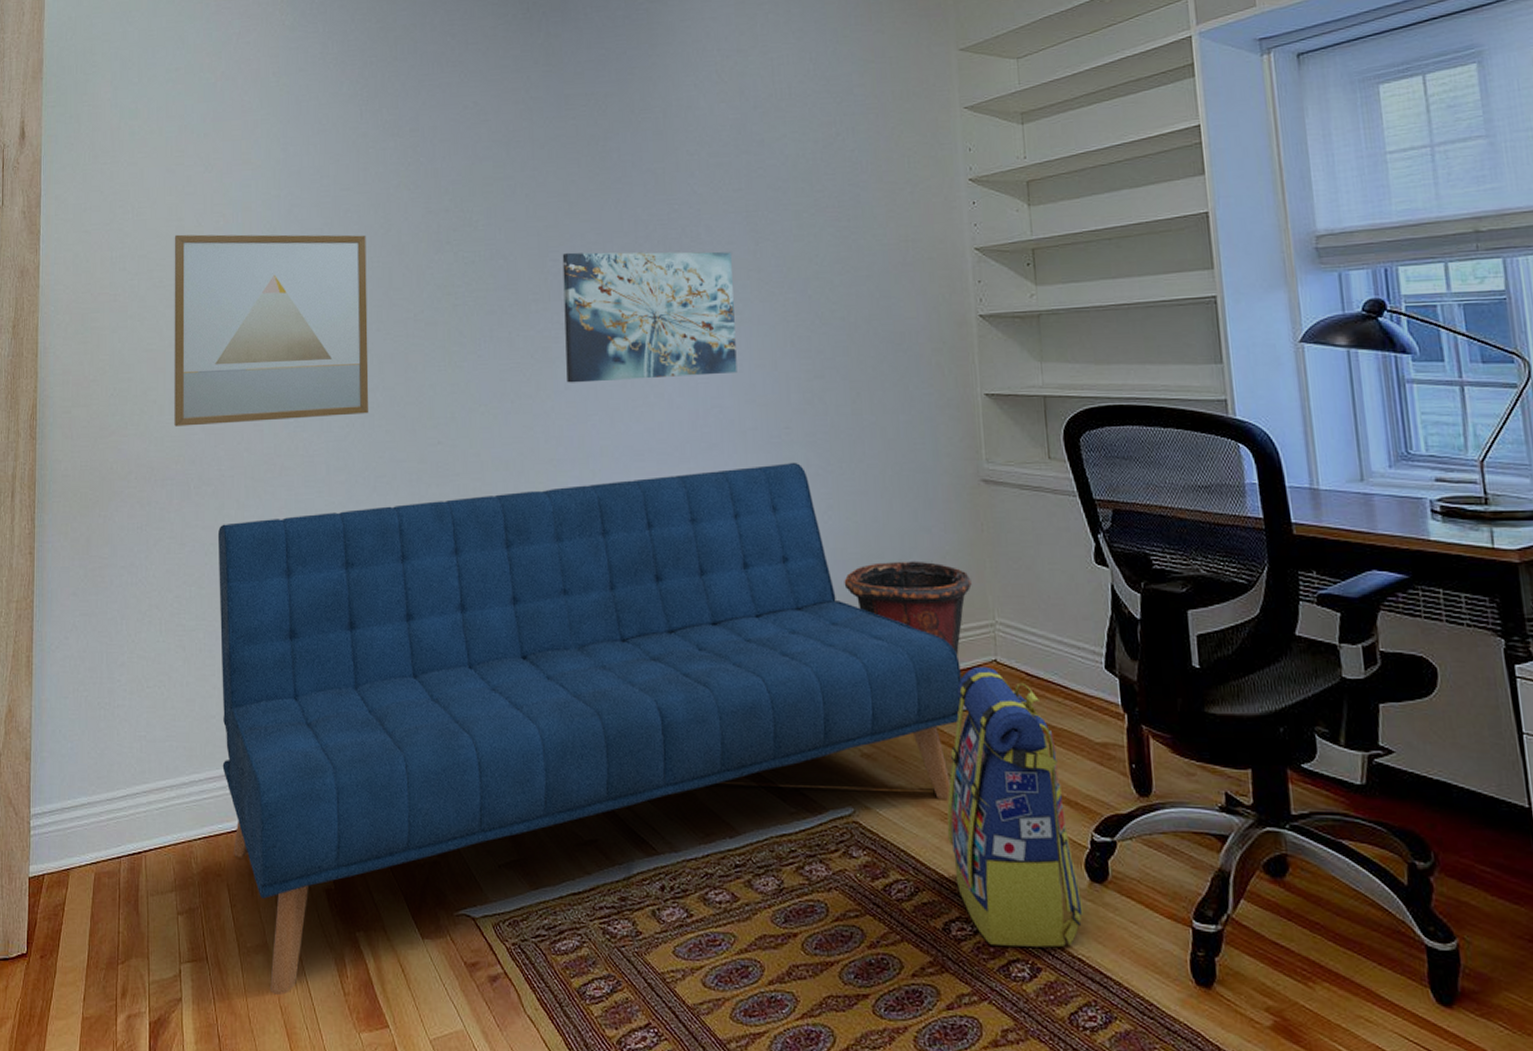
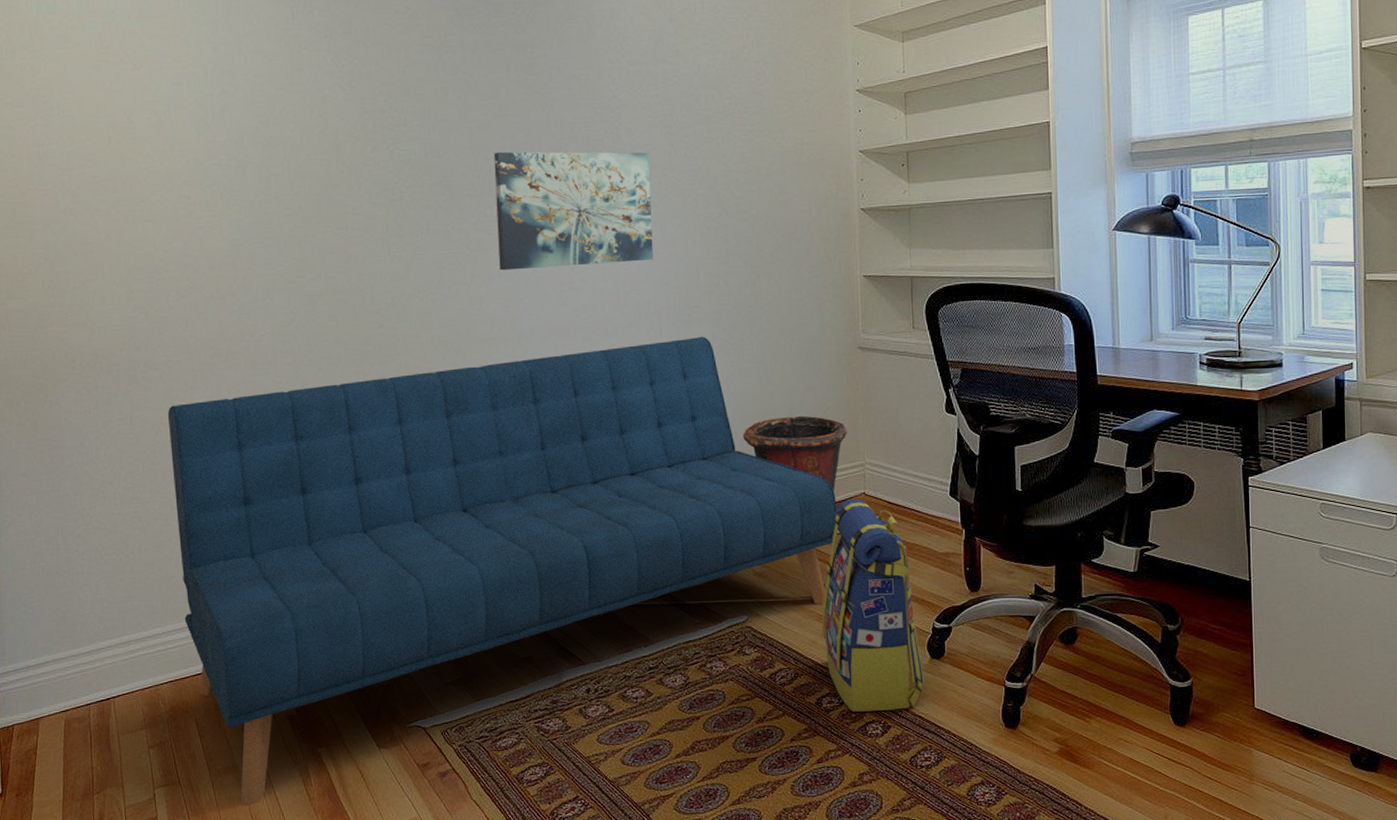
wall art: present [174,234,369,427] -> none [104,131,312,316]

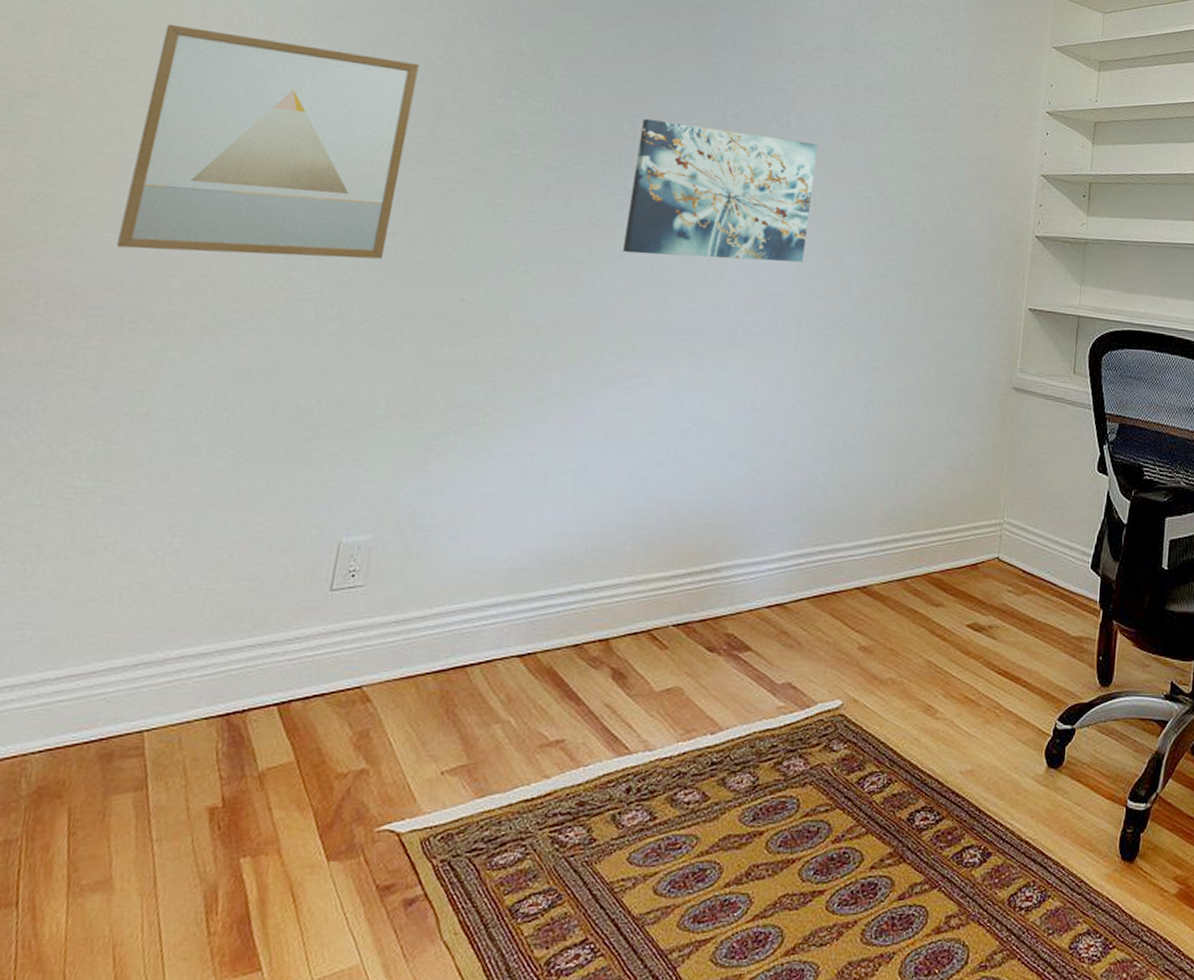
wall art: none [104,131,312,316] -> present [116,24,419,259]
sofa: present [167,336,837,805] -> none [85,355,966,942]
waste bin: present [743,415,847,534] -> none [870,457,989,605]
backpack: present [821,498,925,712] -> none [926,563,1038,833]

